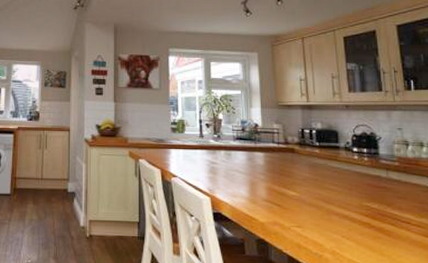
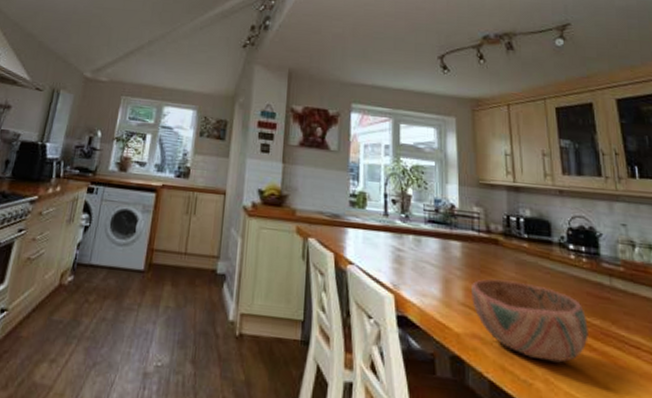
bowl: none [273,179,368,238] -> present [472,279,589,363]

